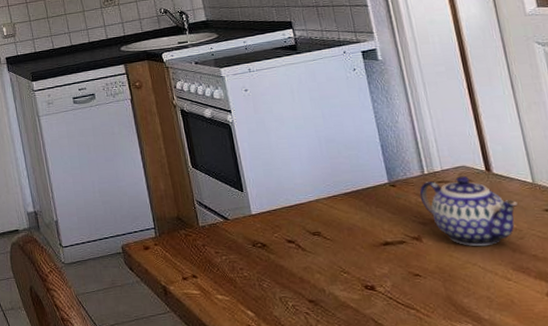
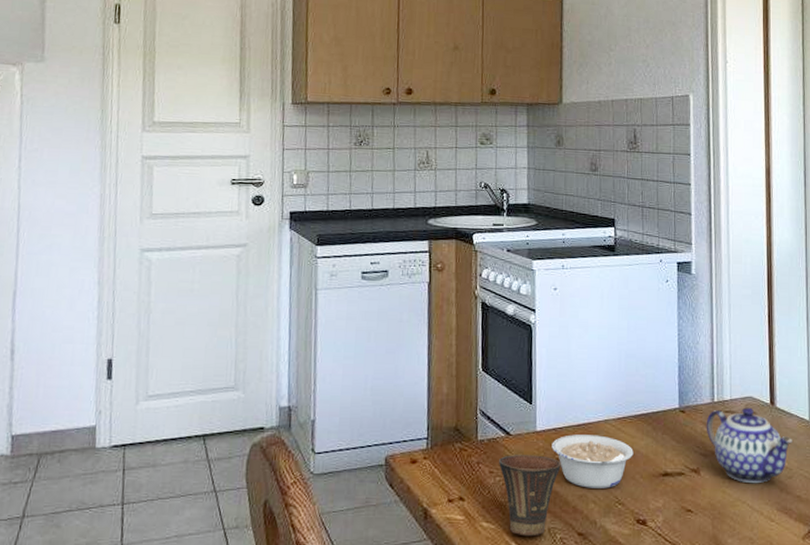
cup: none [222,235,281,305] -> present [499,455,561,537]
legume: none [268,213,350,261] -> present [552,434,634,488]

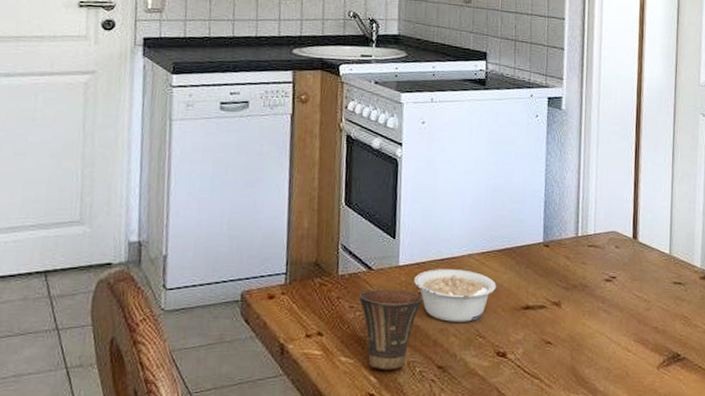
teapot: present [706,407,792,484] -> none [569,241,652,316]

